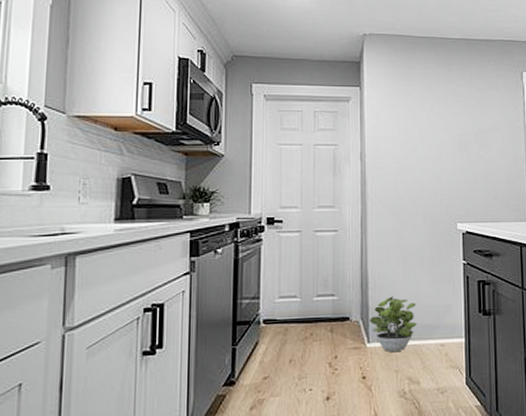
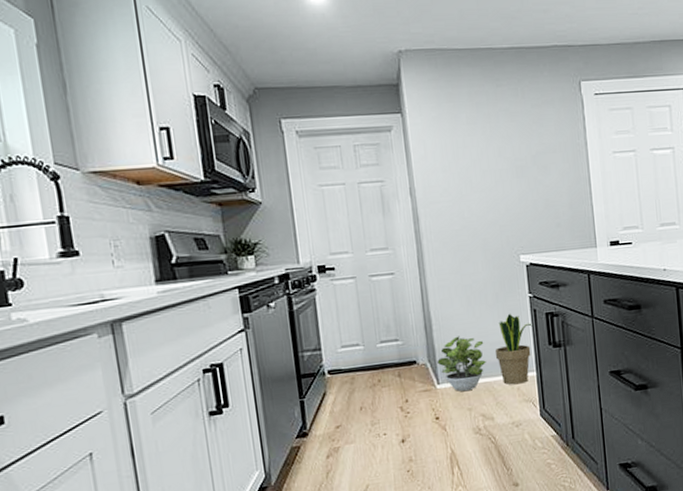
potted plant: none [426,278,464,350] -> present [495,313,532,385]

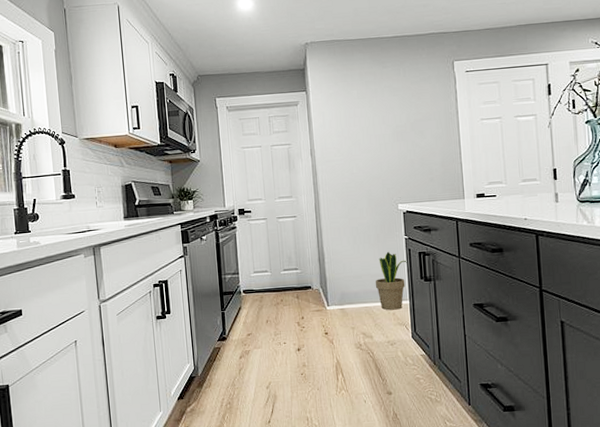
potted plant: present [437,336,486,392] -> none [328,268,368,314]

